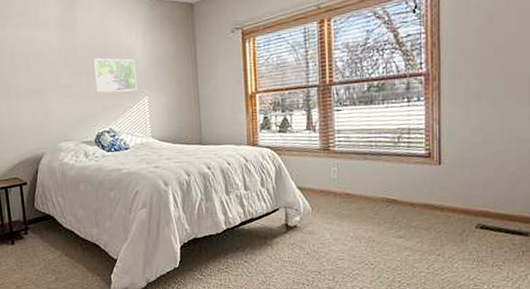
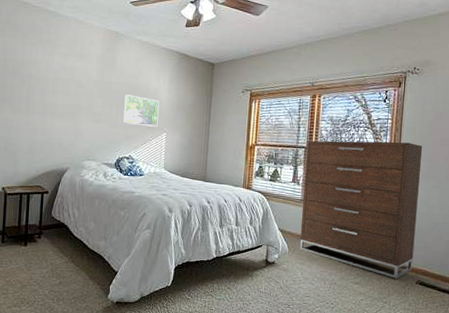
dresser: none [320,58,470,226] -> present [300,140,423,279]

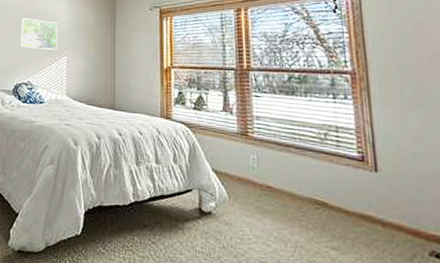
dresser: present [300,140,423,279] -> none [237,60,419,246]

